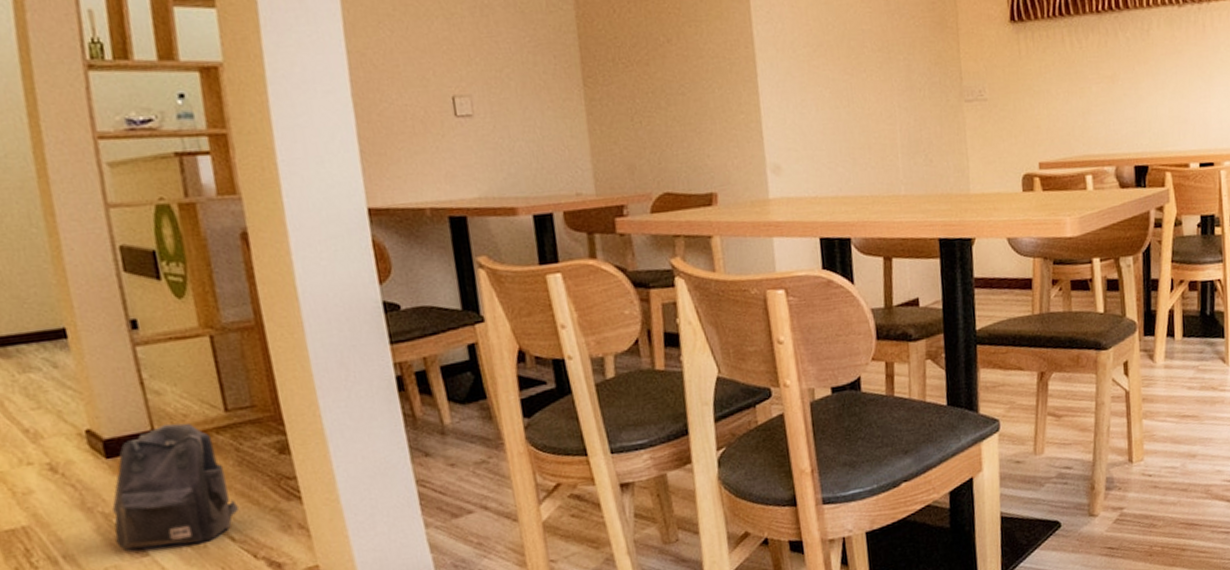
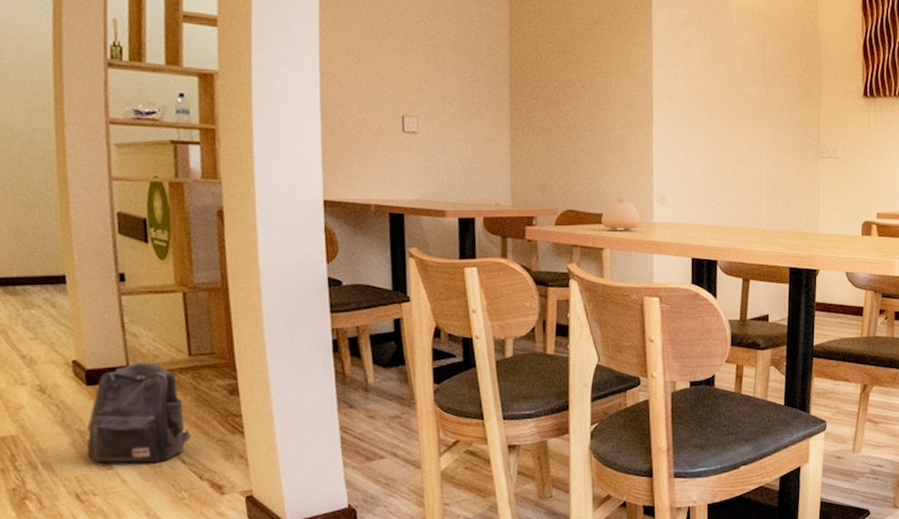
sugar bowl: none [705,171,754,214] -> present [601,197,640,231]

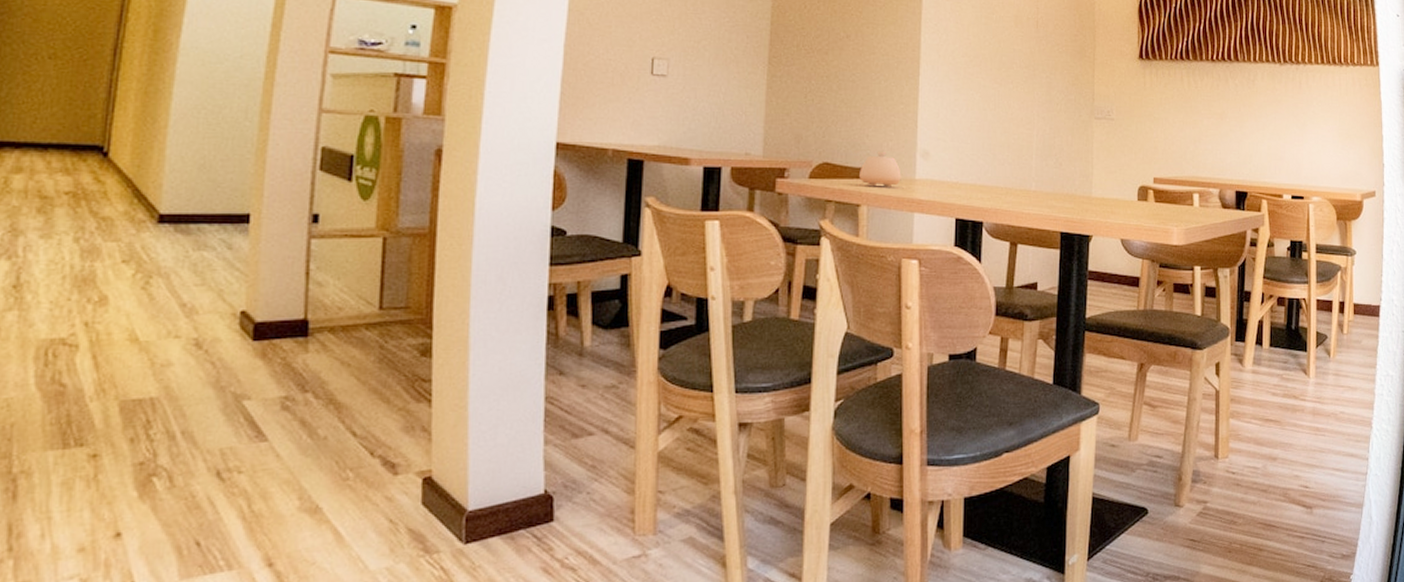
backpack: present [87,361,191,463] -> none [239,314,368,434]

